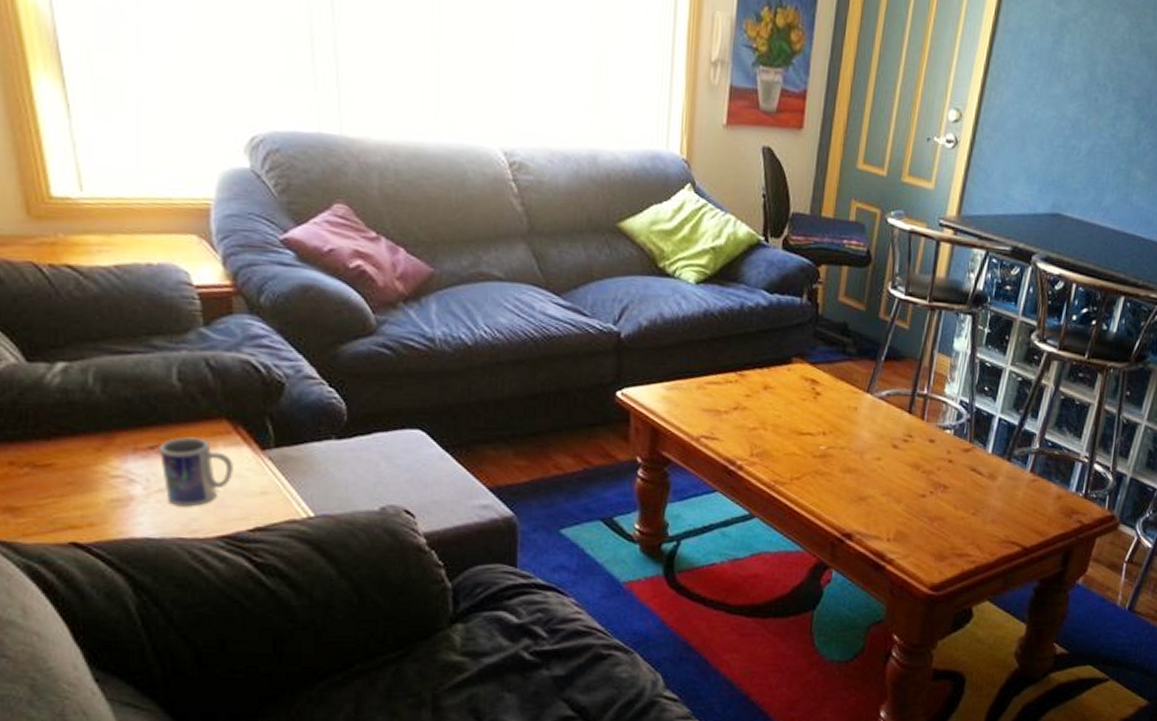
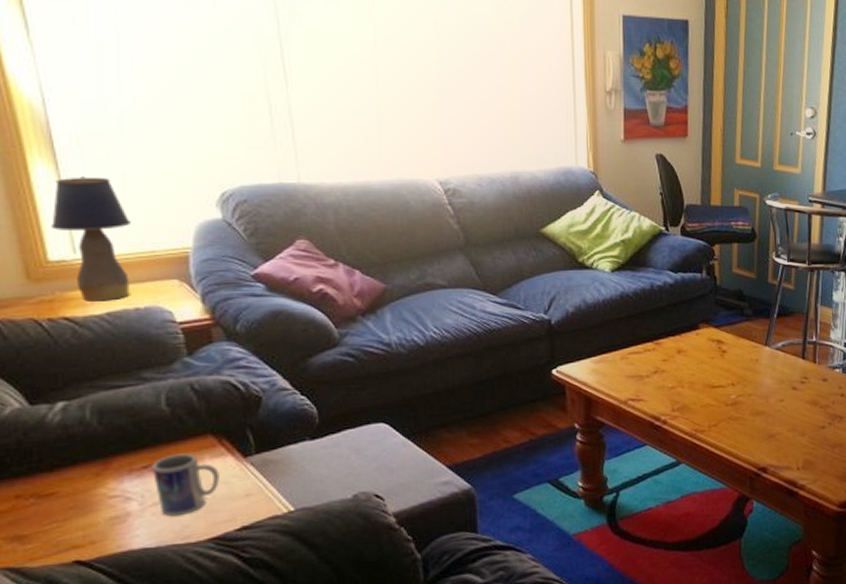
table lamp: none [54,99,147,252] -> present [50,176,132,302]

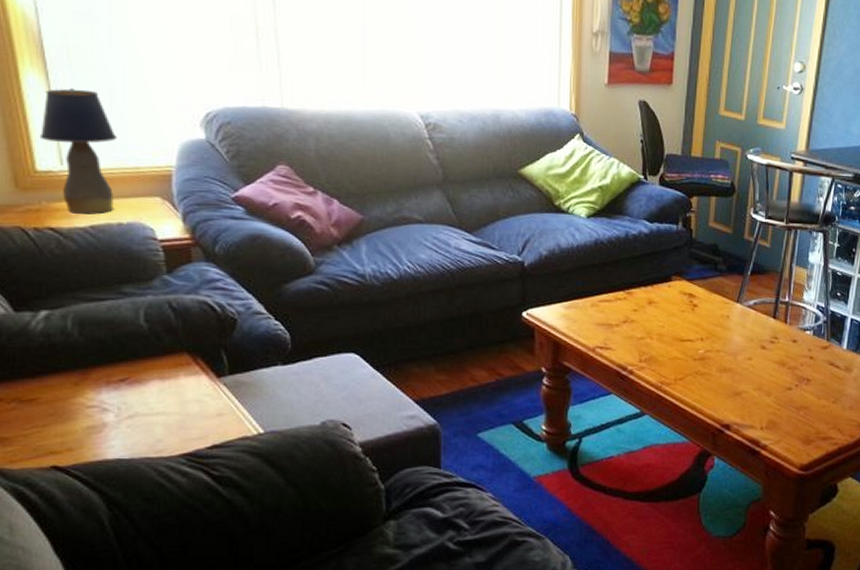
mug: present [151,453,220,516] -> none [128,369,193,429]

